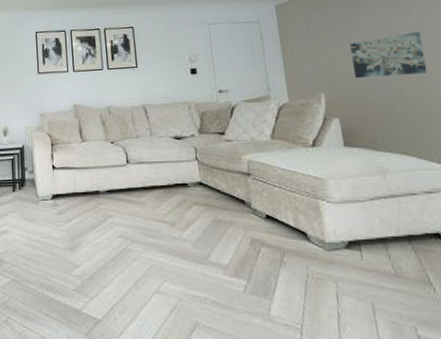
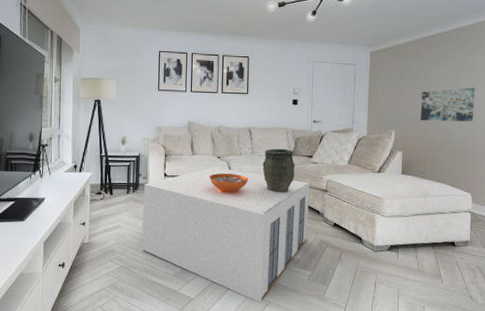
coffee table: none [30,154,234,325] -> present [142,167,310,303]
decorative bowl: none [103,160,151,185] -> present [209,173,249,194]
vase: none [164,126,206,180] -> present [262,148,296,192]

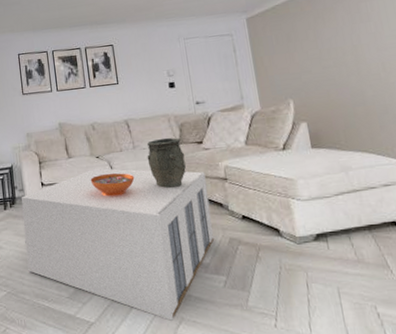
wall art: present [420,87,475,122] -> none [315,38,385,85]

